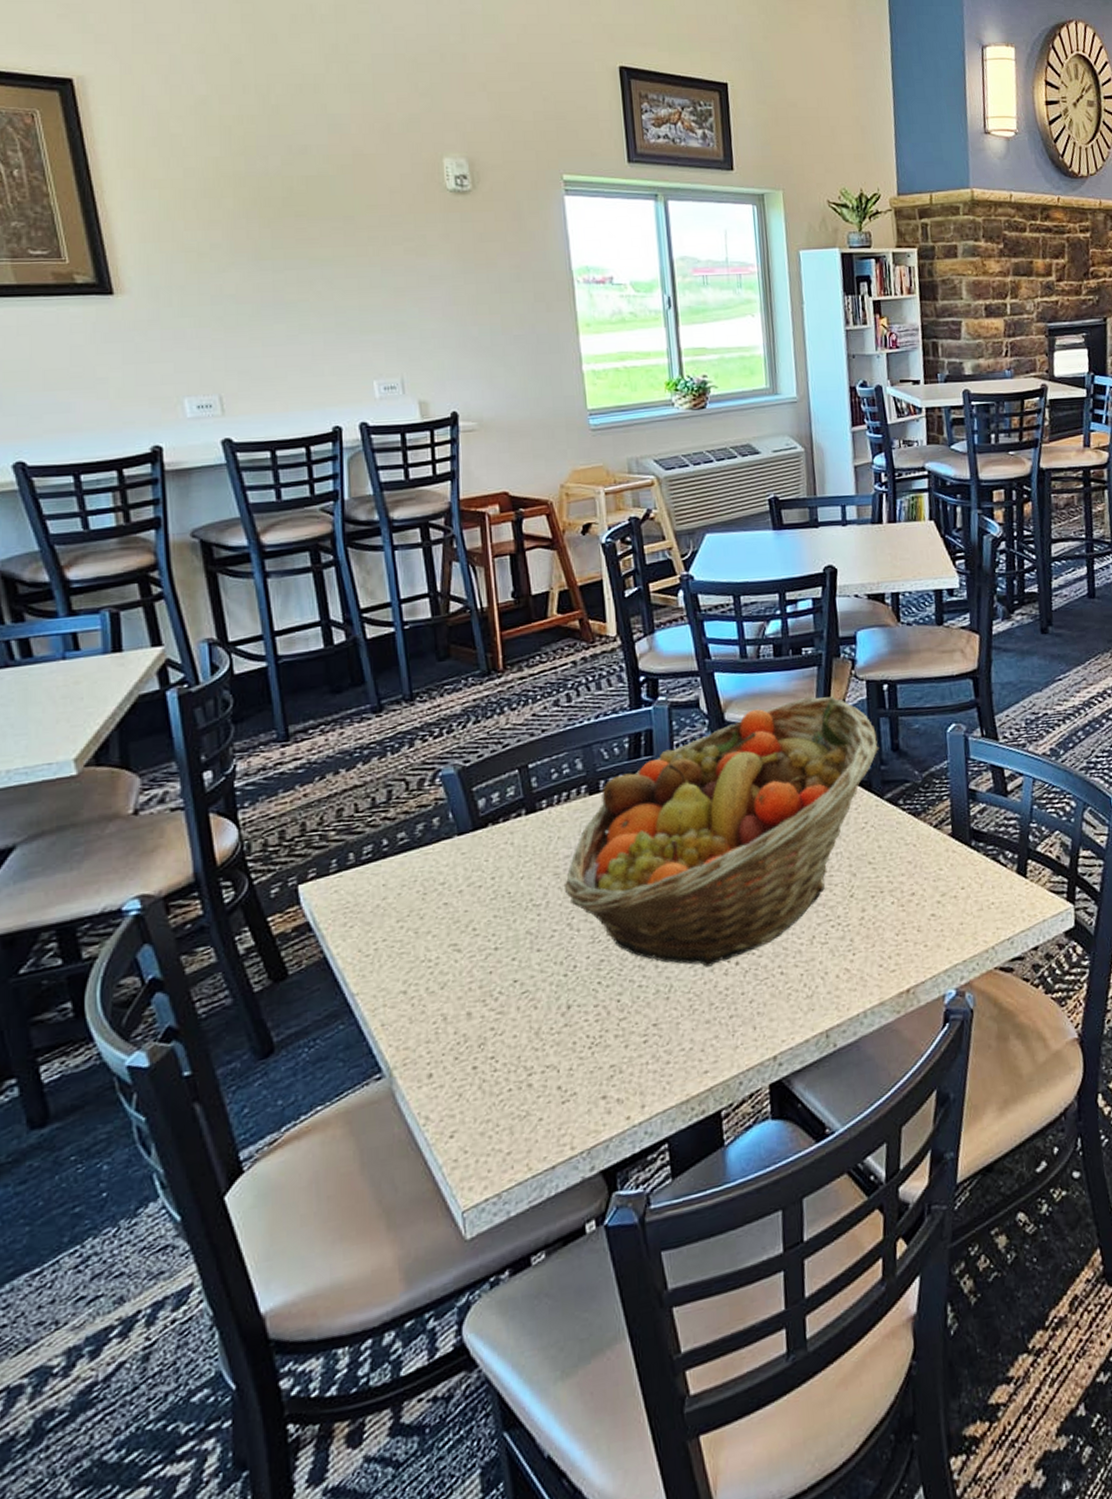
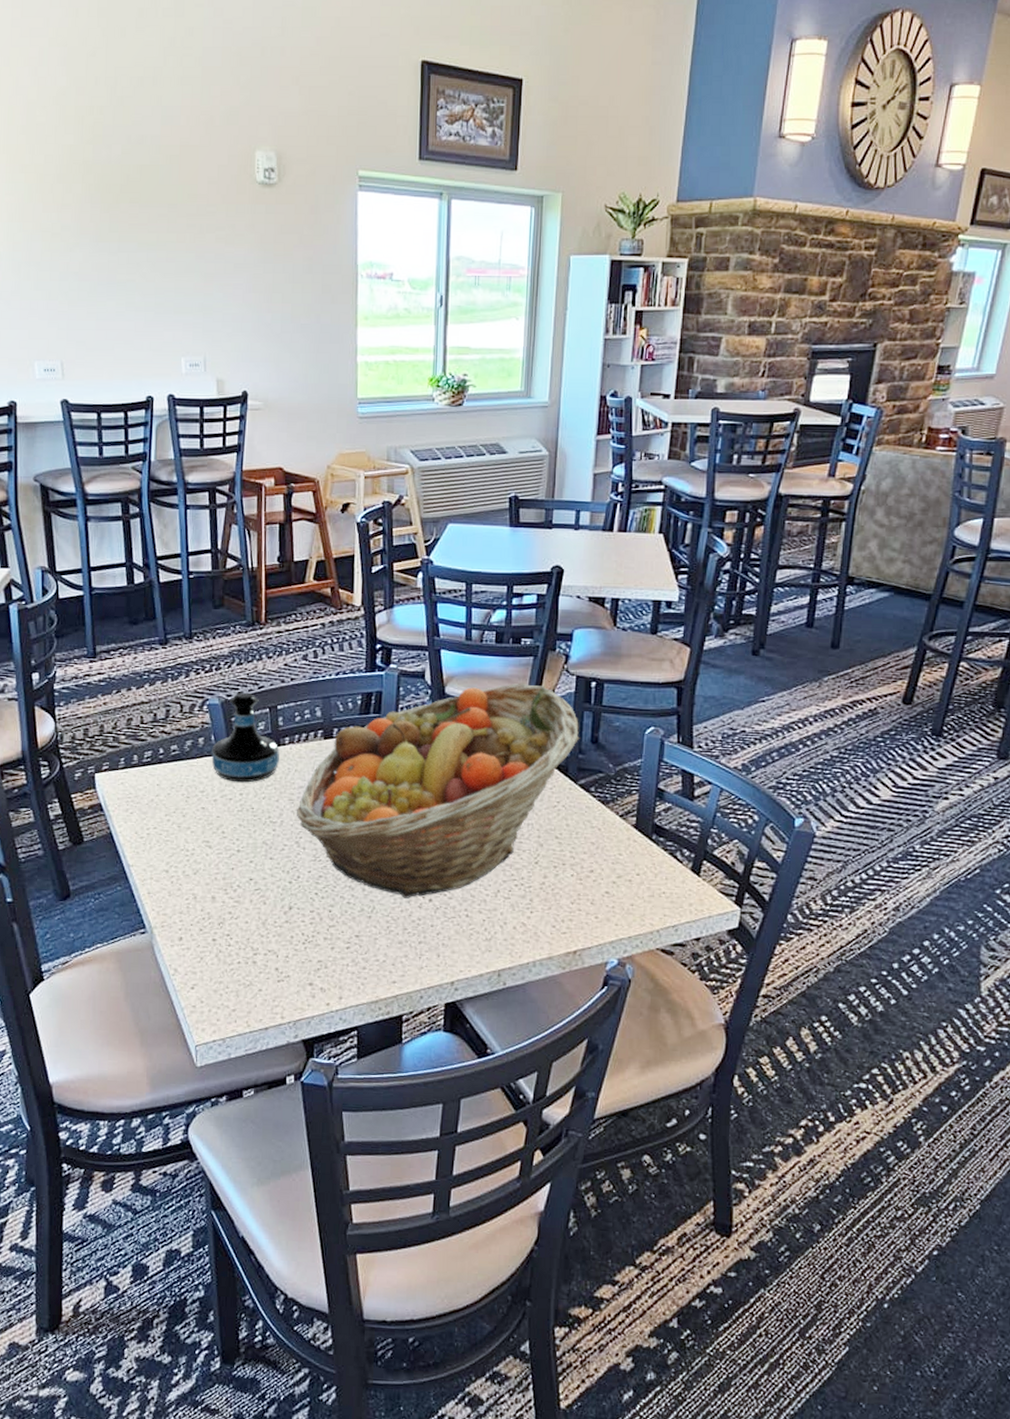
tequila bottle: none [450,753,537,865] -> present [211,692,279,783]

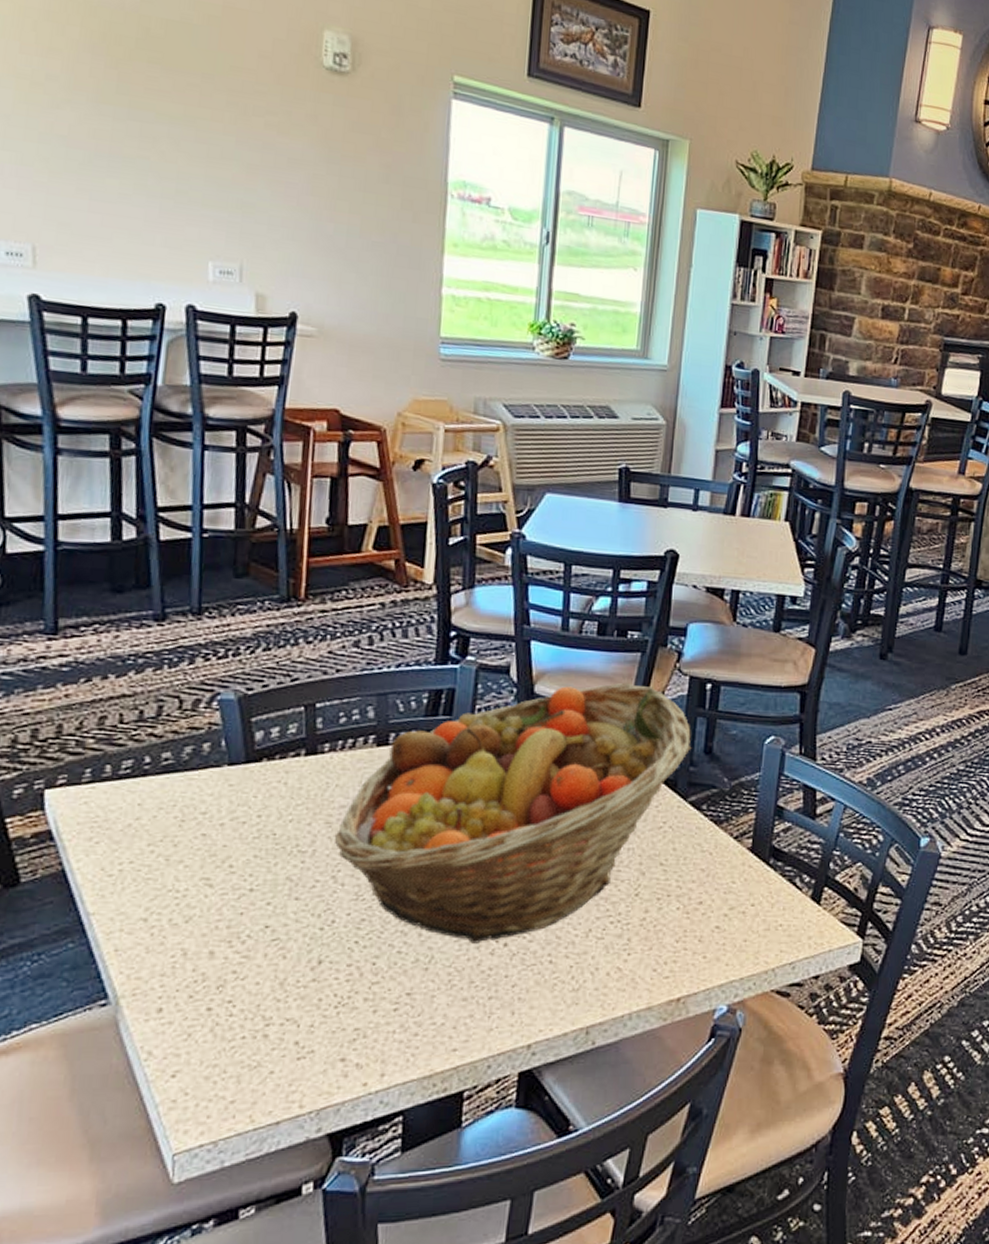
tequila bottle: present [211,692,279,783] -> none [220,685,316,801]

